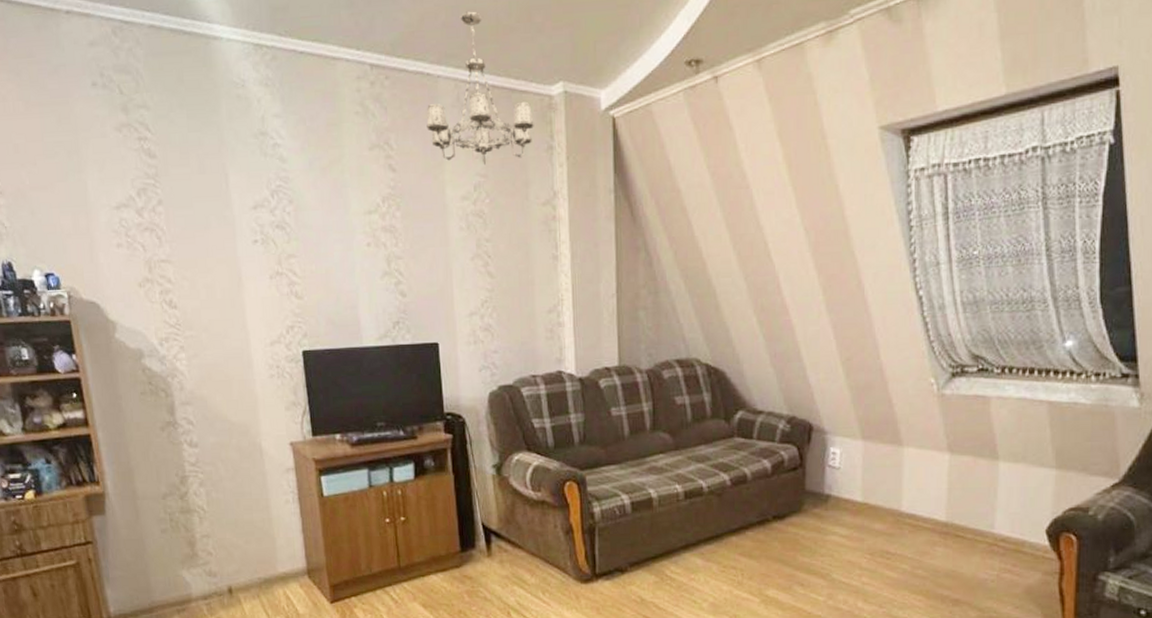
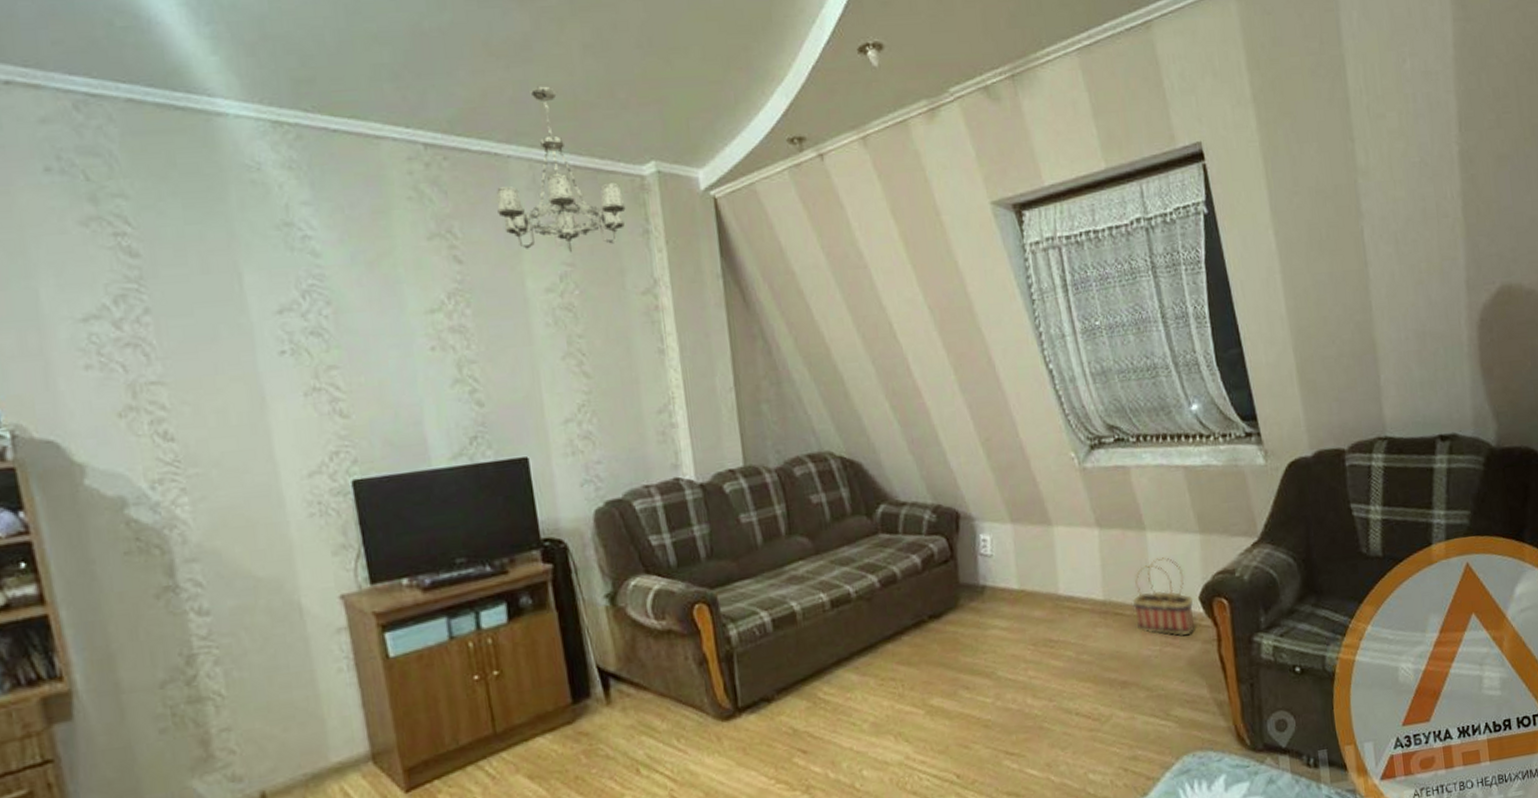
basket: none [975,488,1040,565] -> present [1133,557,1195,637]

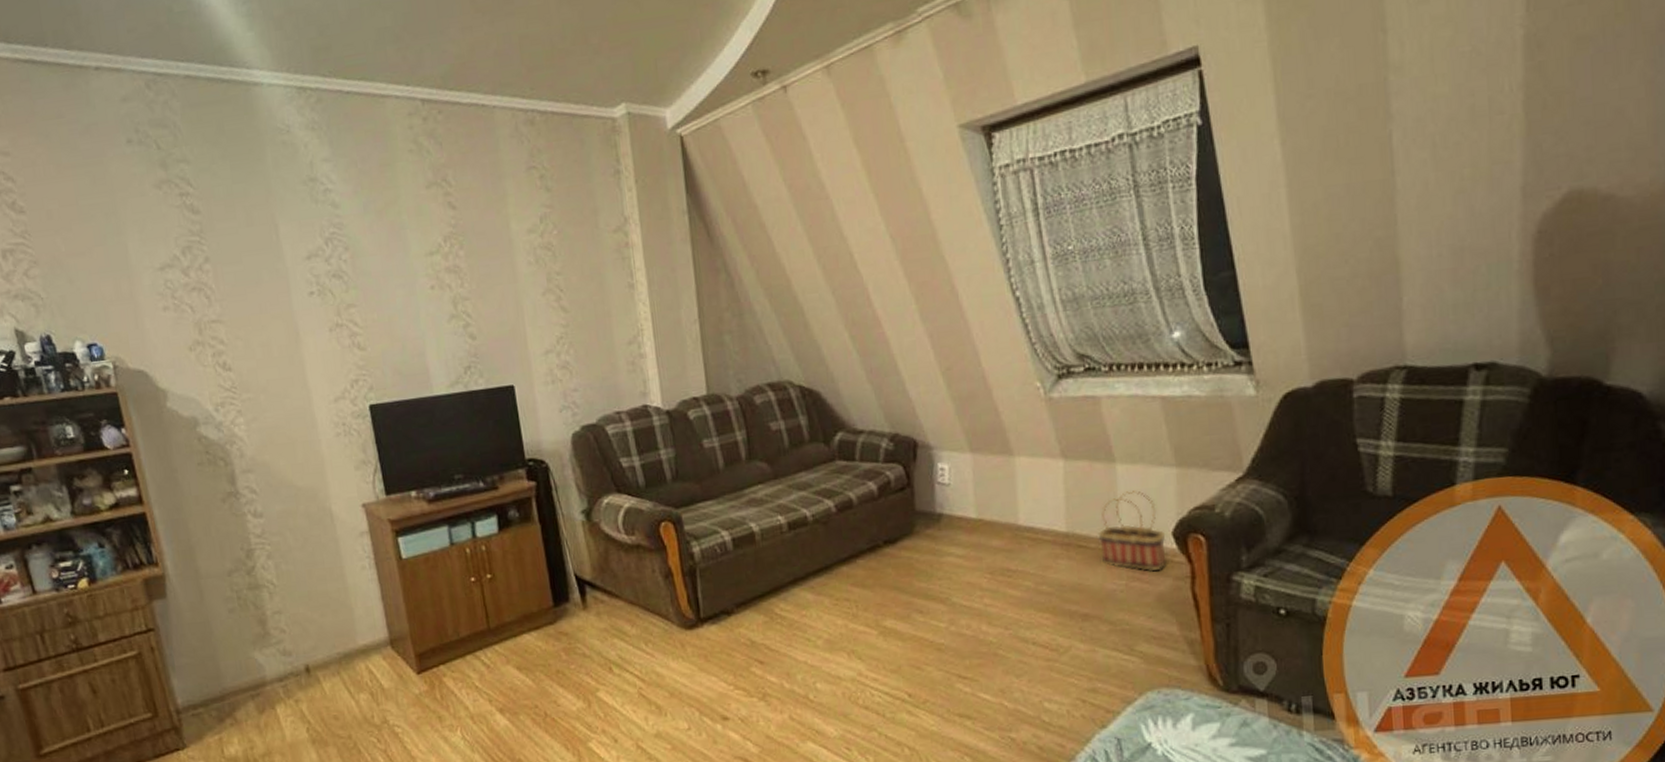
chandelier: present [497,86,626,253] -> none [484,37,599,196]

